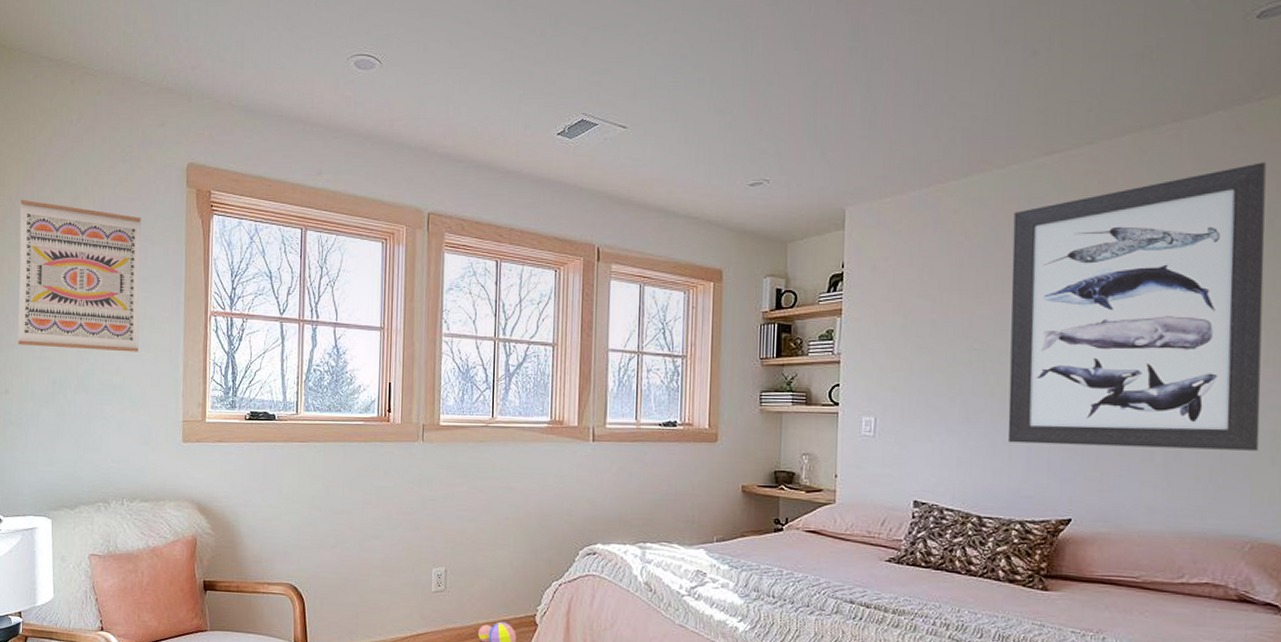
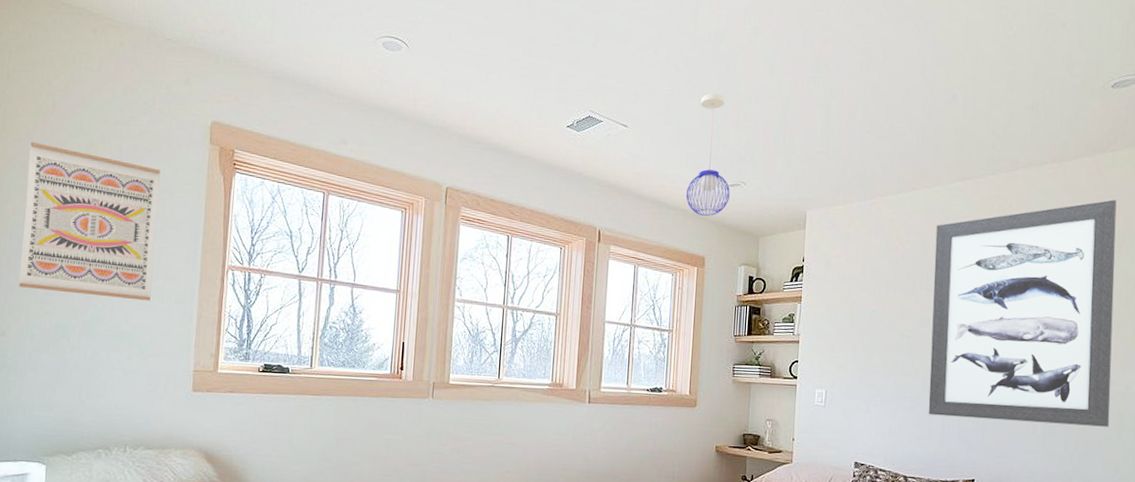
pendant light: none [697,80,750,222] -> present [685,93,730,216]

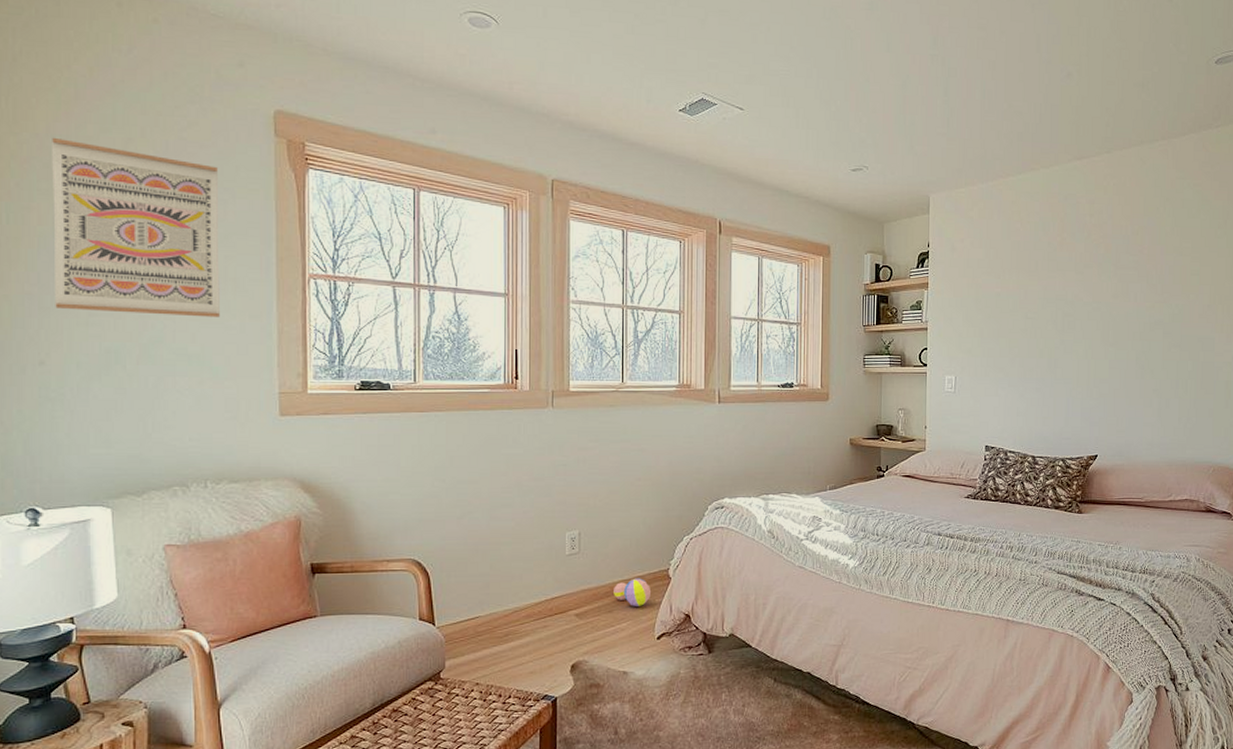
pendant light: present [685,93,730,216] -> none [807,73,852,203]
wall art: present [928,199,1117,427] -> none [1053,175,1221,397]

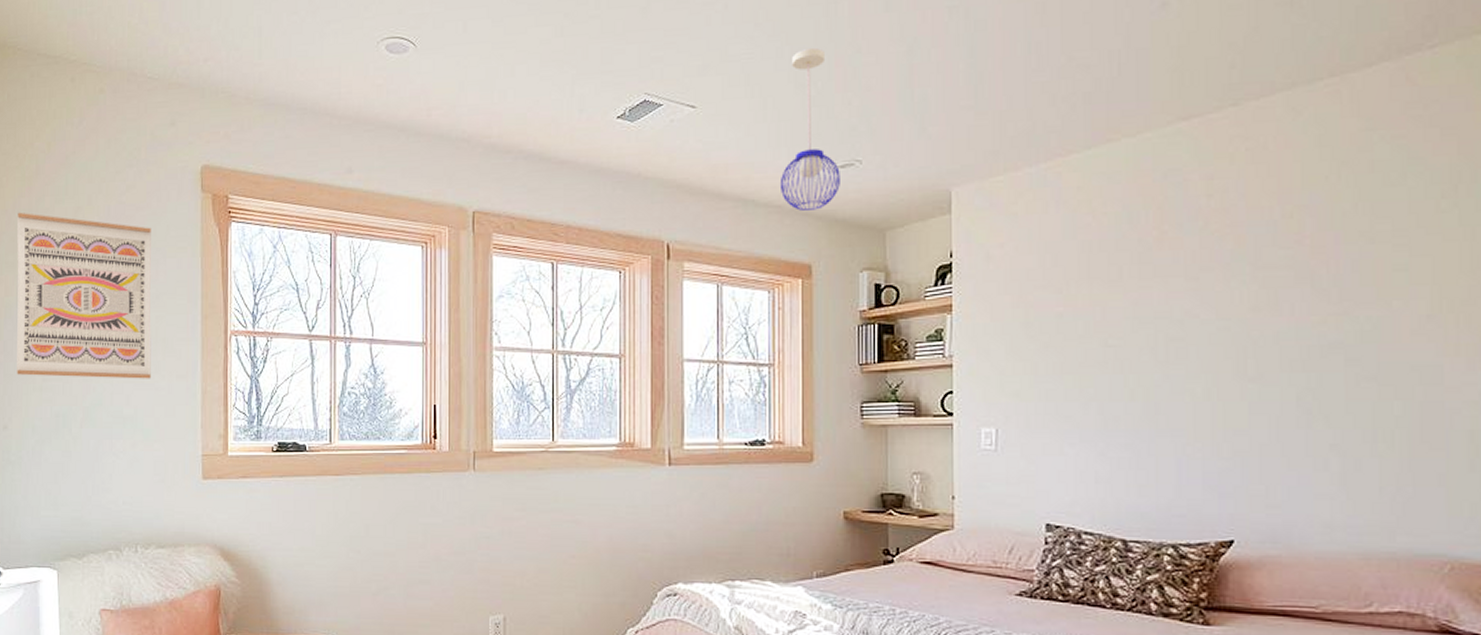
pendant light: none [807,73,852,203] -> present [779,48,840,211]

